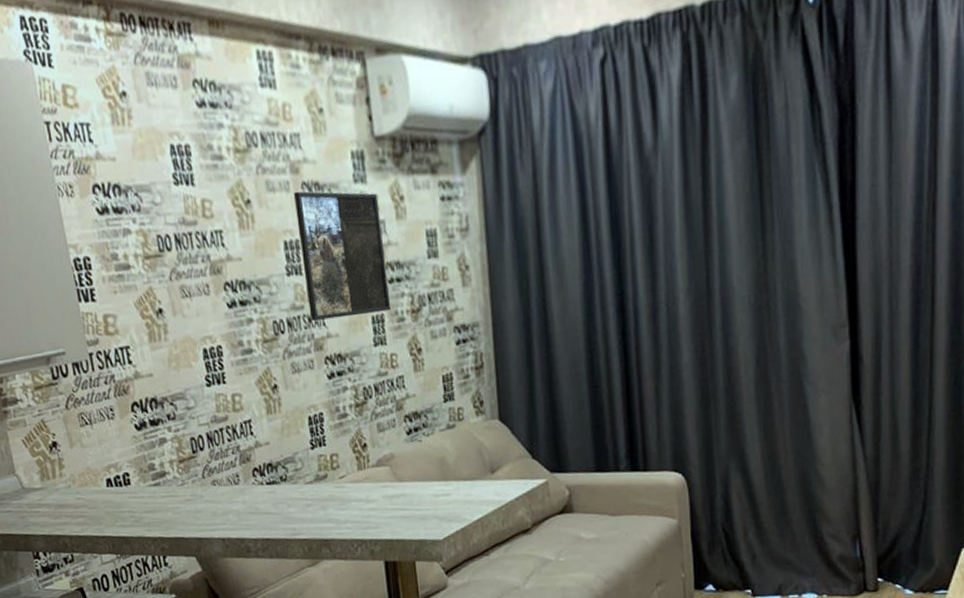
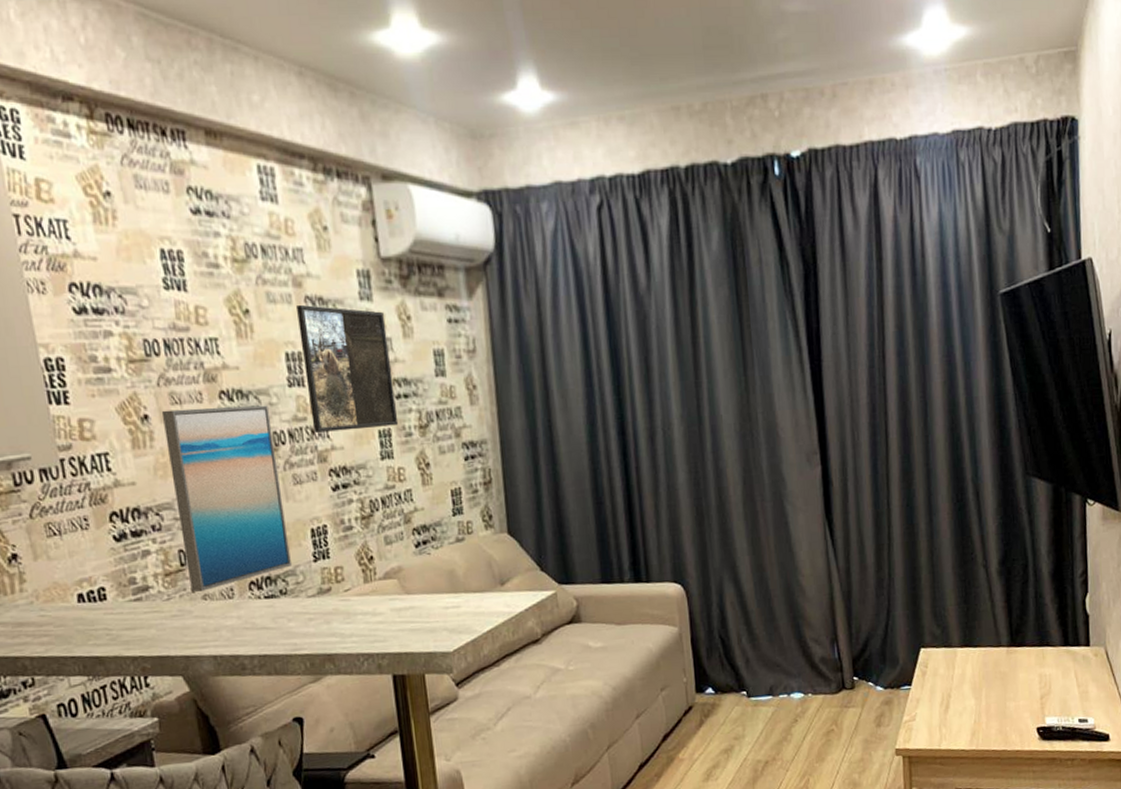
wall art: none [173,294,292,478] -> present [161,405,293,592]

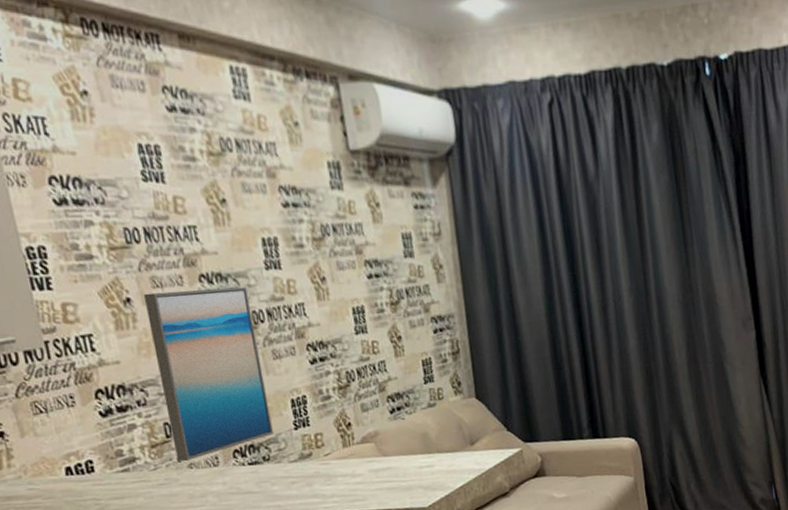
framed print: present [295,304,399,433] -> none [270,193,371,311]

